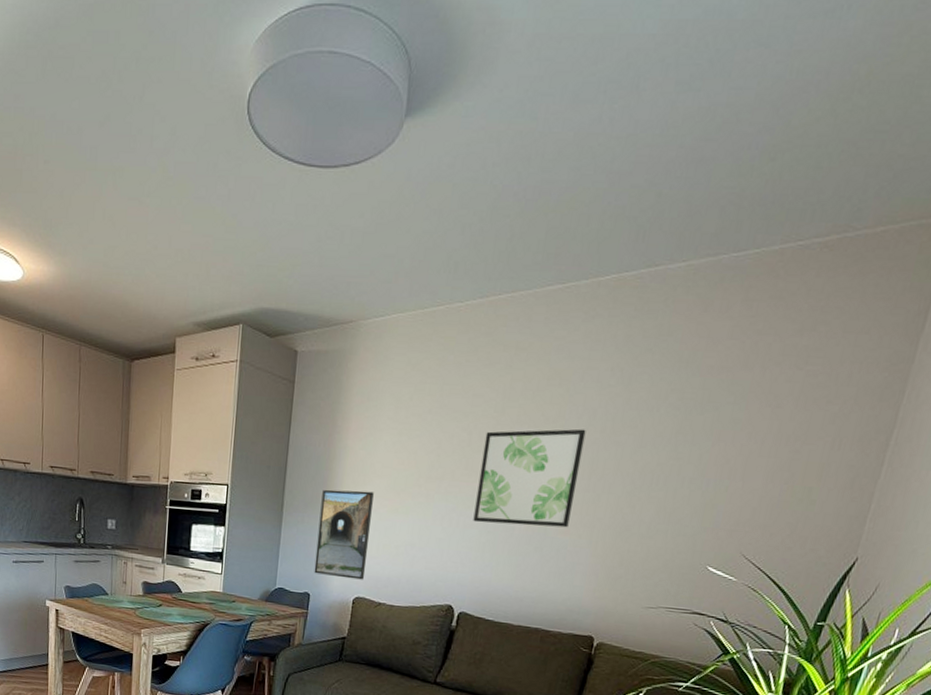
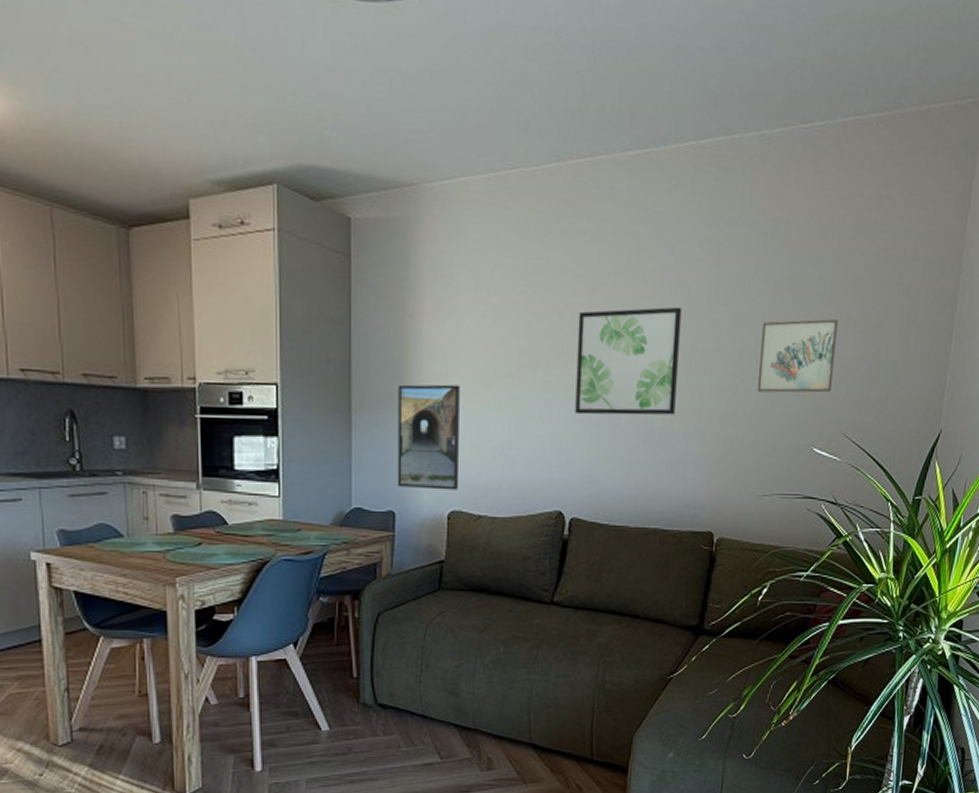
wall art: none [654,443,750,514] -> present [757,319,838,393]

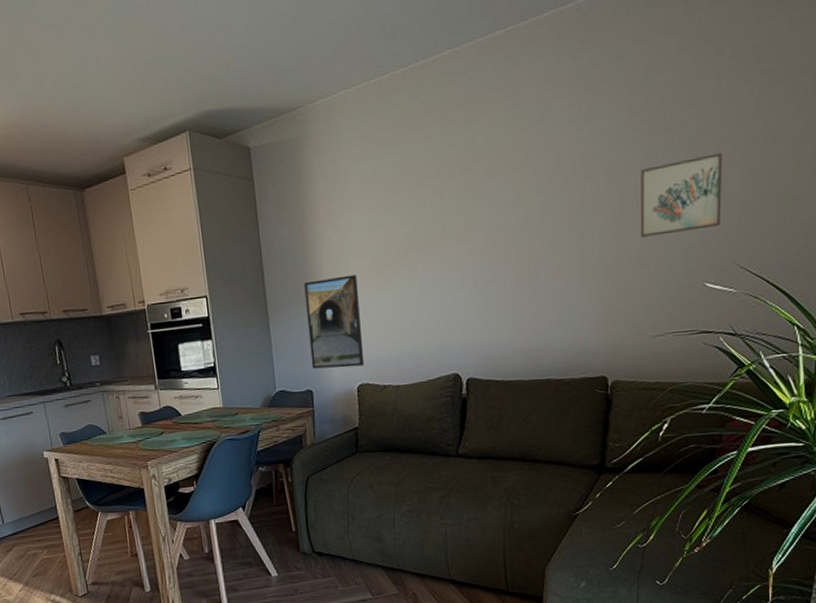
wall art: present [575,306,682,415] -> none [457,170,559,285]

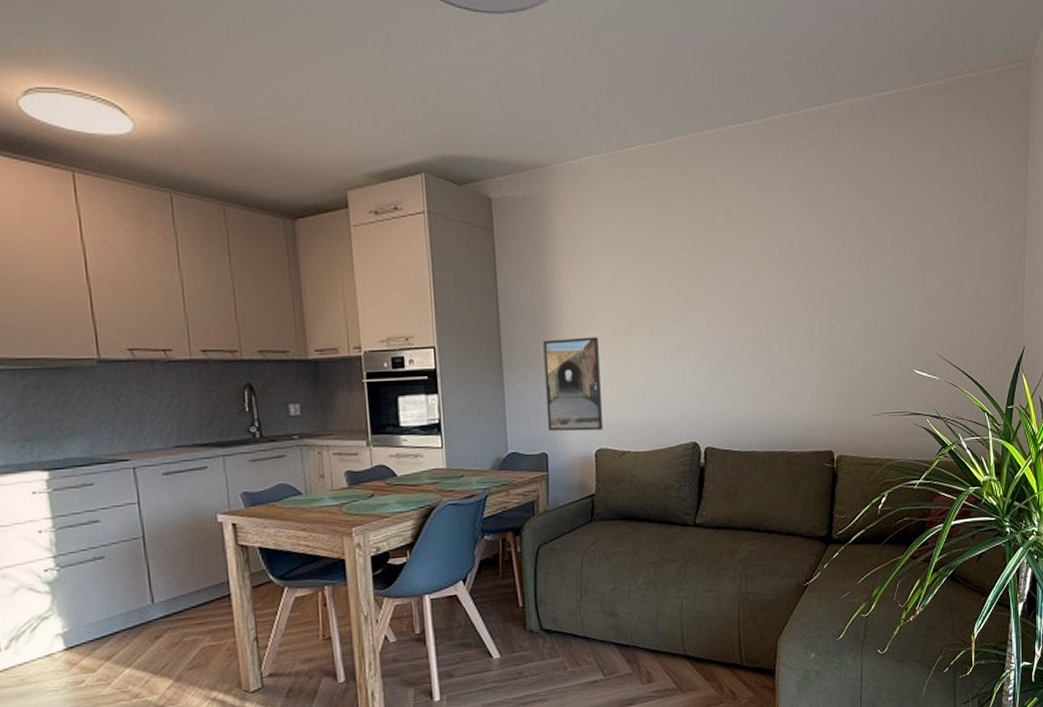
wall art: present [640,153,722,238] -> none [860,257,926,324]

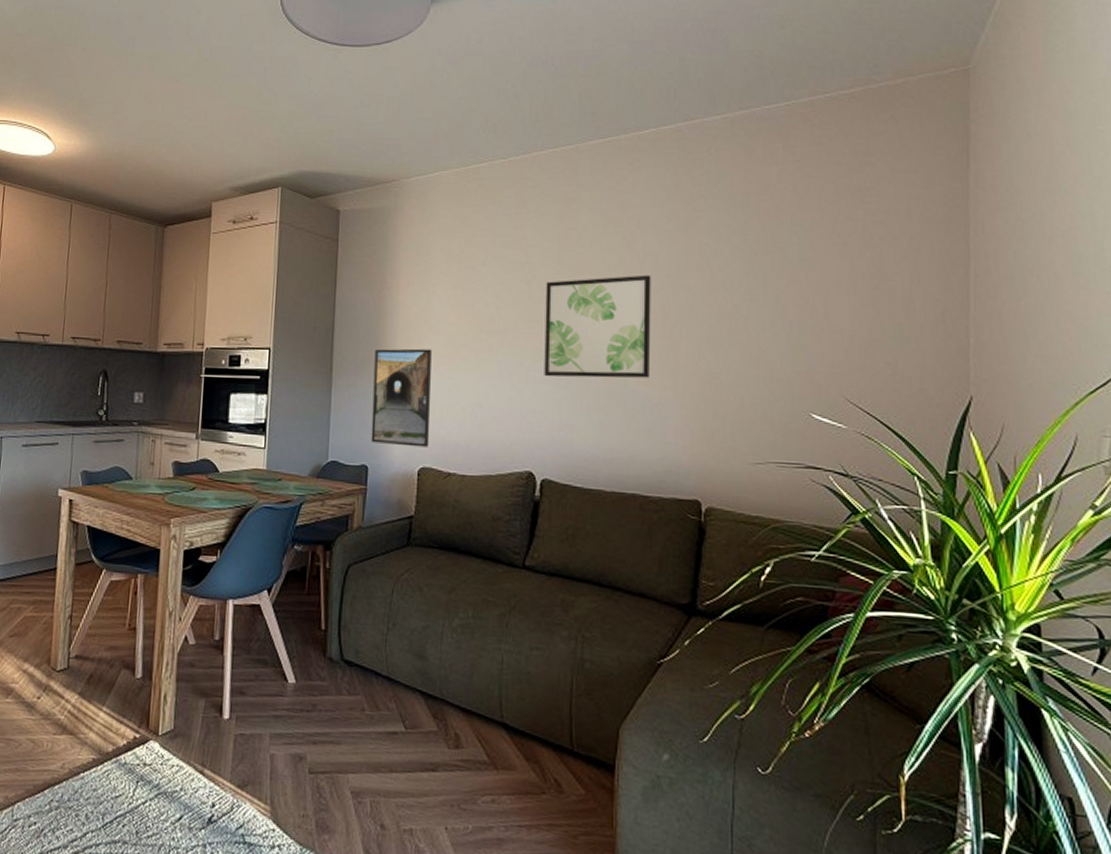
wall art: none [698,255,791,355] -> present [544,274,651,378]

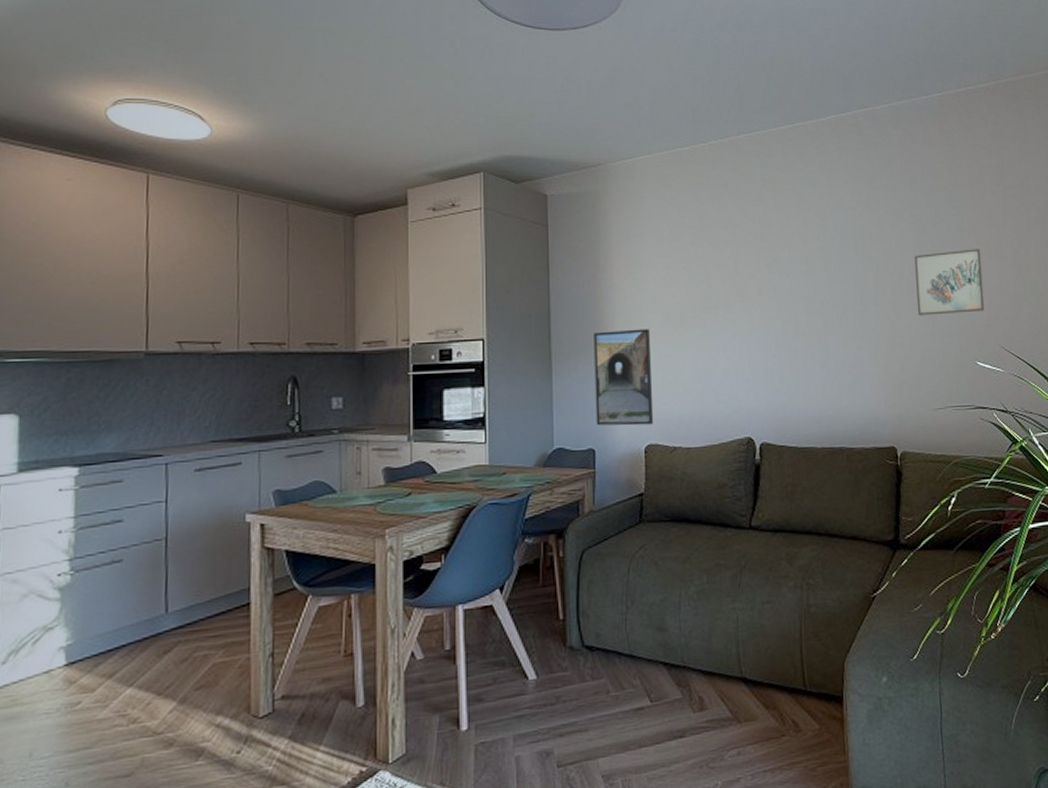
wall art: present [544,274,651,378] -> none [751,248,847,347]
wall art: none [739,282,828,357] -> present [914,249,985,316]

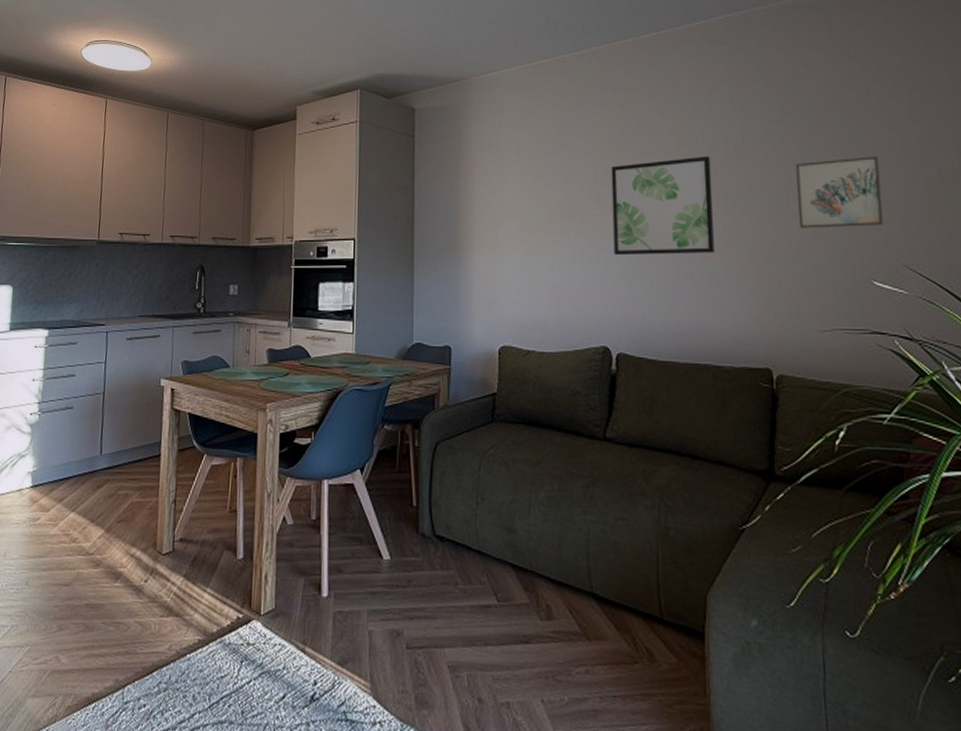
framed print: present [594,328,654,426] -> none [453,234,509,327]
wall art: none [751,248,847,347] -> present [611,156,715,256]

